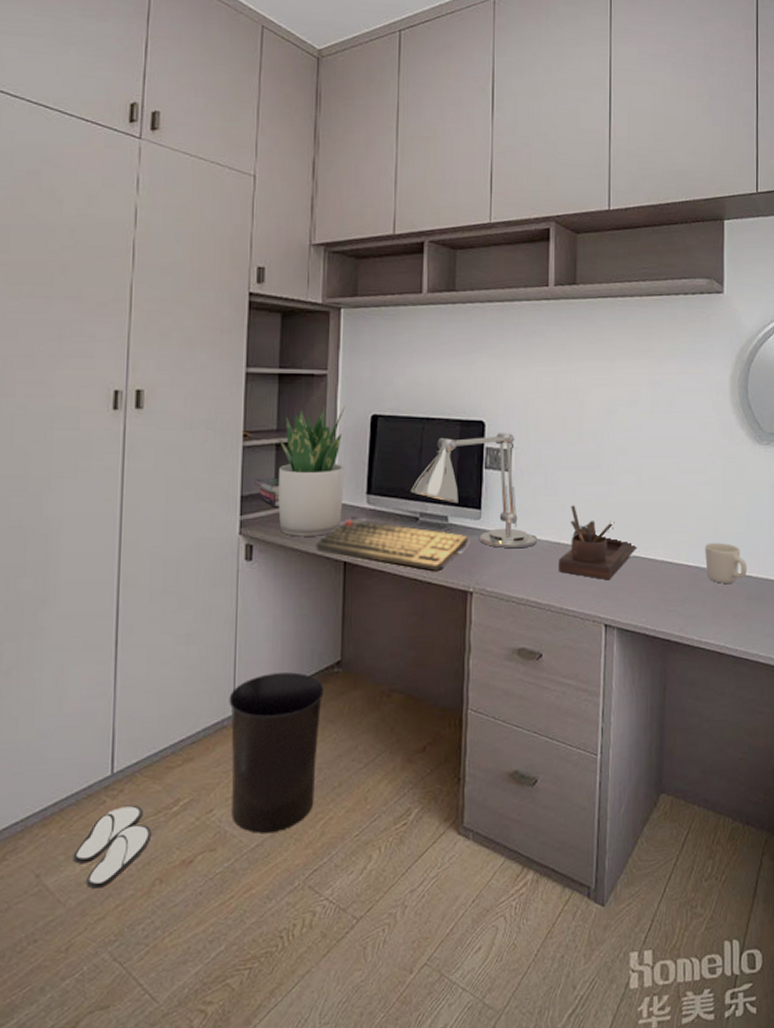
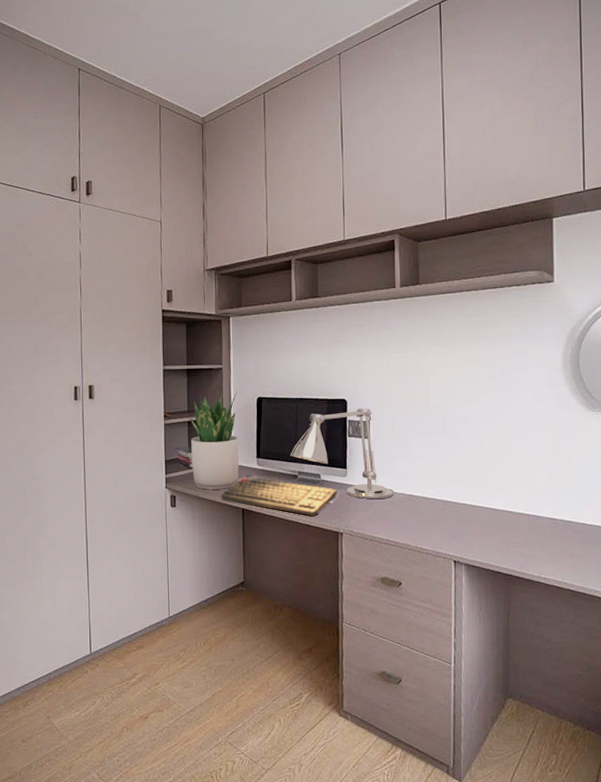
slippers: present [73,805,151,889] -> none [69,675,118,730]
waste bin: present [229,672,324,833] -> none [165,589,233,702]
desk organizer: present [559,505,638,581] -> none [413,465,481,526]
mug: present [704,542,748,584] -> none [541,495,583,530]

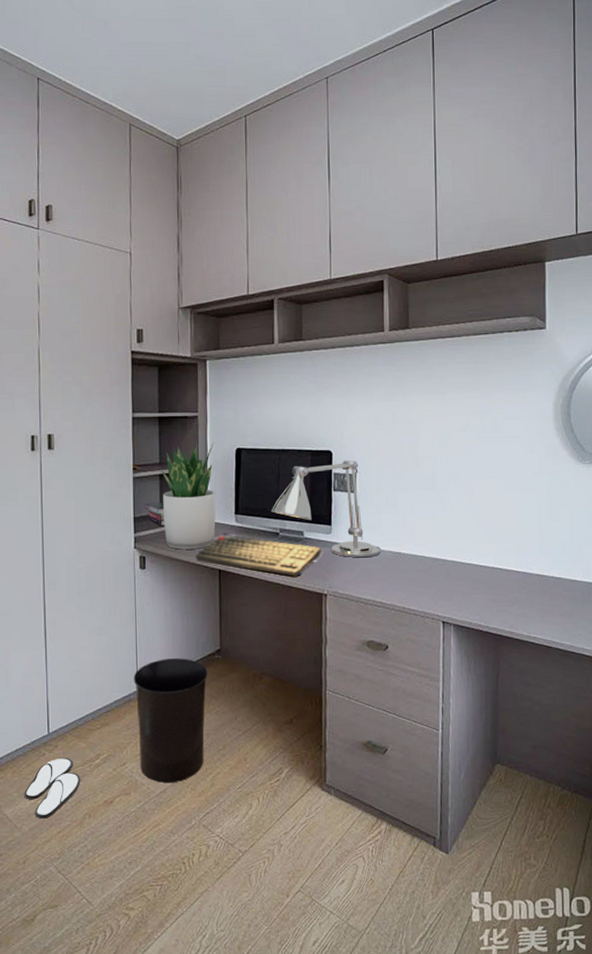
slippers: none [69,675,118,730] -> present [24,757,80,819]
waste bin: none [165,589,233,702] -> present [133,658,208,783]

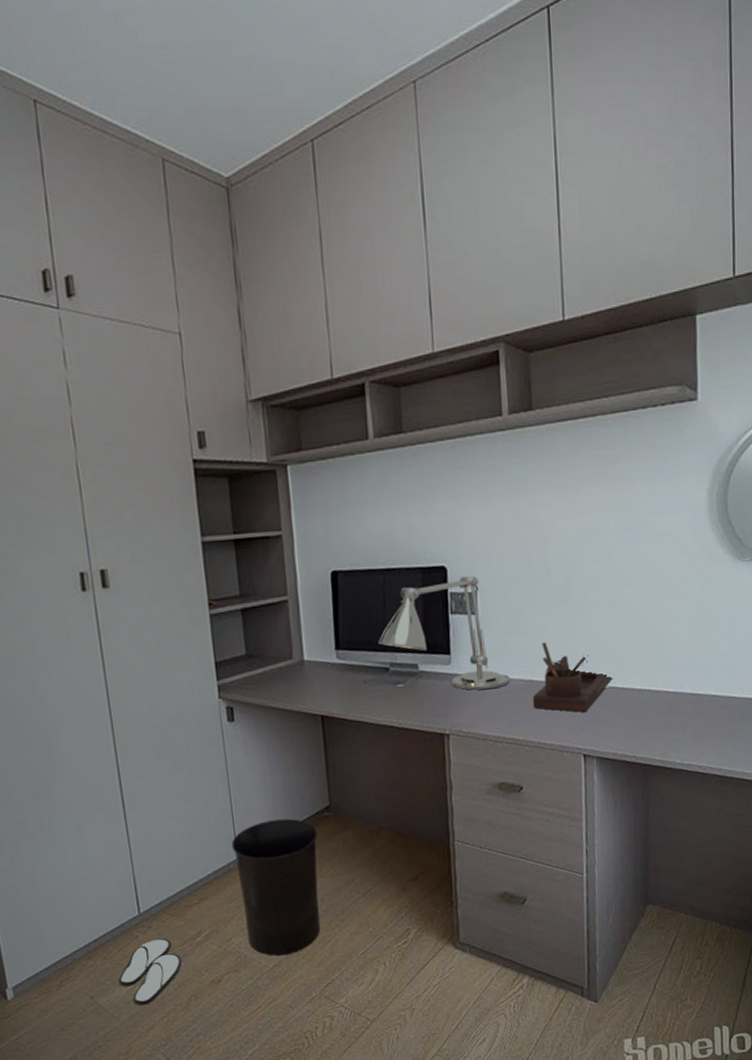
books: present [144,502,165,527] -> none [226,641,253,671]
planter: present [160,442,216,550] -> none [241,566,314,696]
computer keyboard: present [195,534,322,577] -> none [292,674,441,717]
desk organizer: none [400,520,470,584] -> present [533,642,614,713]

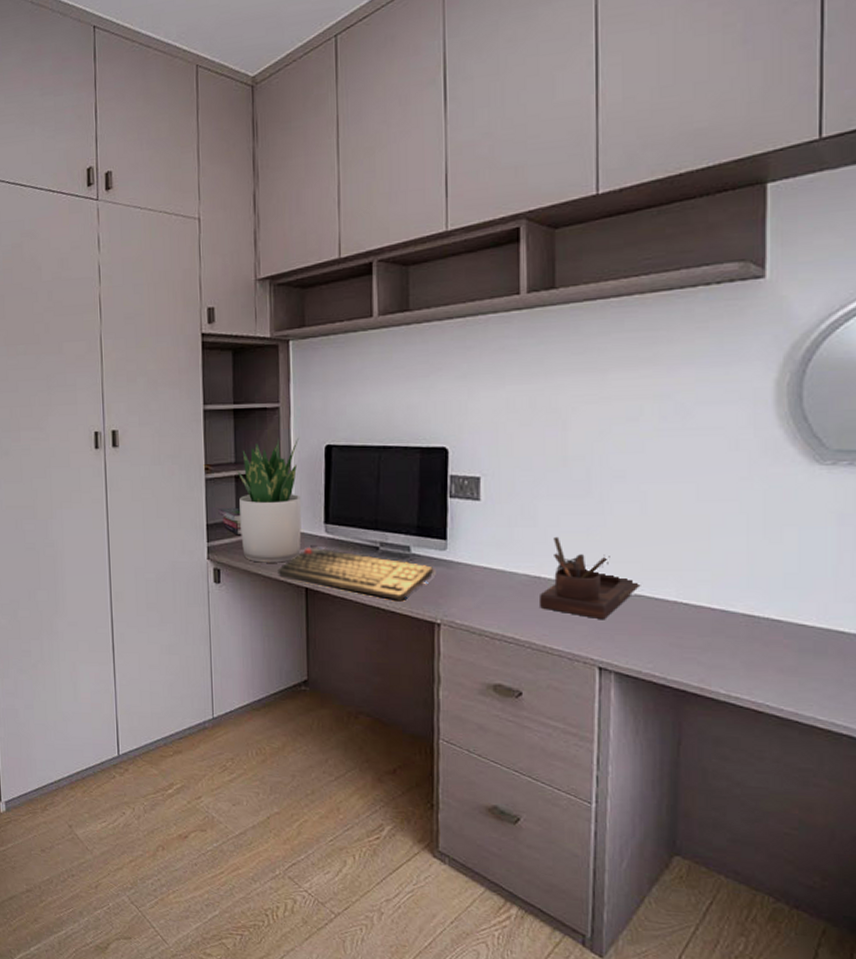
slippers: present [118,938,182,1006] -> none [94,782,152,845]
books: none [226,641,253,671] -> present [218,507,242,536]
waste bin: present [231,818,321,956] -> none [208,685,293,825]
planter: none [241,566,314,696] -> present [236,438,302,563]
computer keyboard: none [292,674,441,717] -> present [277,546,434,600]
desk lamp: present [378,576,510,691] -> none [369,459,514,582]

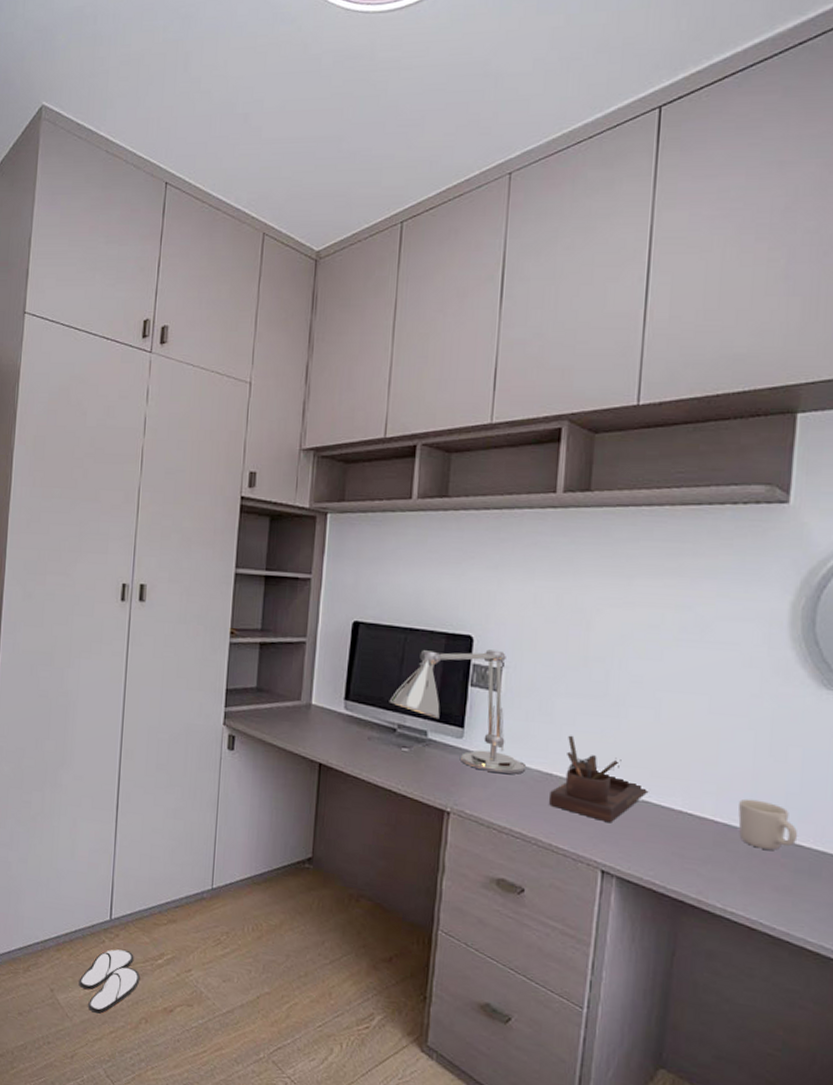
slippers: none [94,782,152,845] -> present [78,949,140,1014]
books: present [218,507,242,536] -> none [239,674,263,704]
planter: present [236,438,302,563] -> none [259,609,327,736]
computer keyboard: present [277,546,434,600] -> none [293,722,449,785]
desk lamp: none [369,459,514,582] -> present [389,649,527,775]
mug: none [734,583,800,632] -> present [738,798,798,850]

